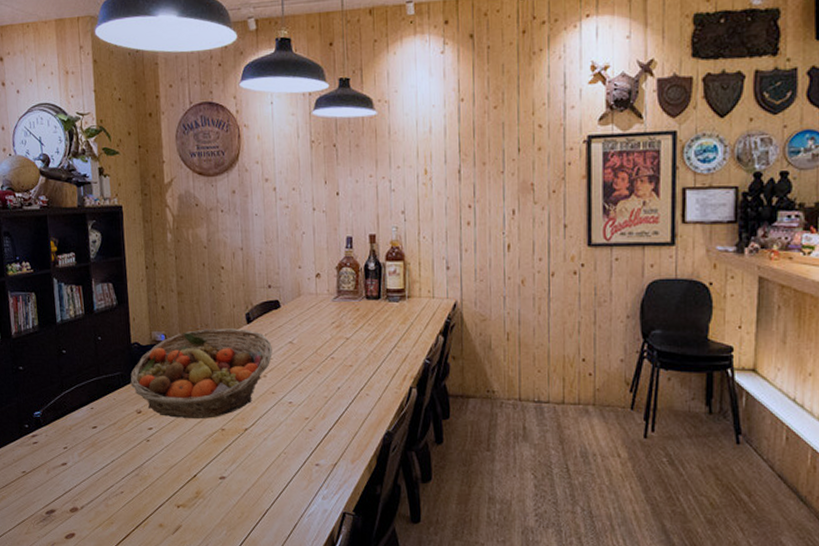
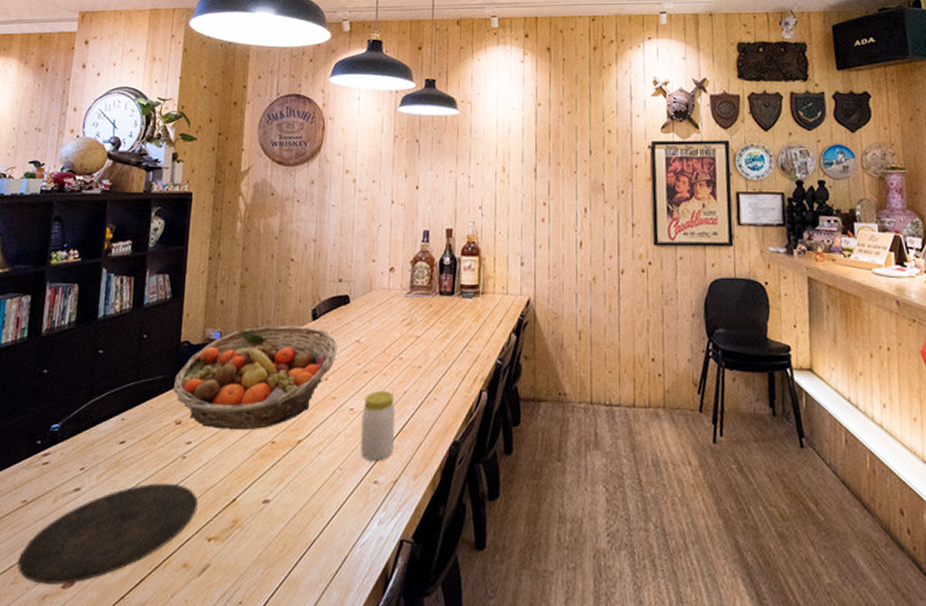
plate: none [27,460,165,536] -> present [17,482,198,584]
jar: none [300,386,332,448] -> present [361,390,396,462]

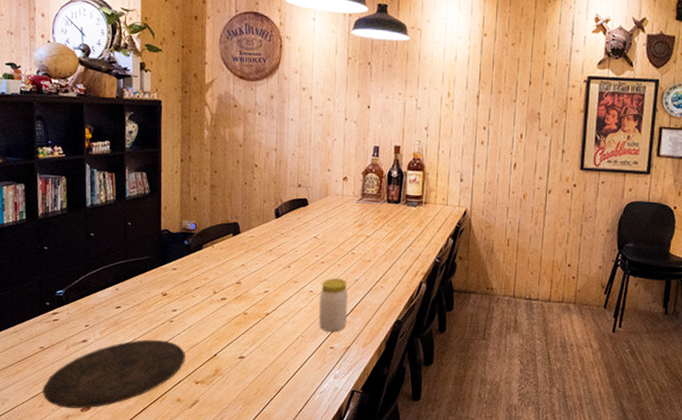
fruit basket: present [173,325,337,429] -> none [157,221,298,303]

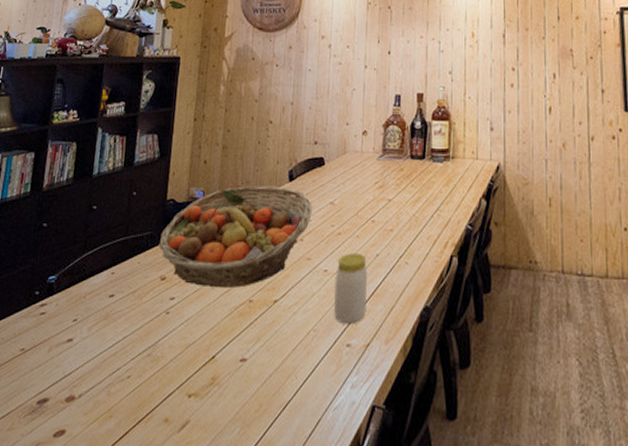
plate: present [42,339,185,409] -> none [14,337,180,433]
fruit basket: none [157,221,298,303] -> present [159,186,312,288]

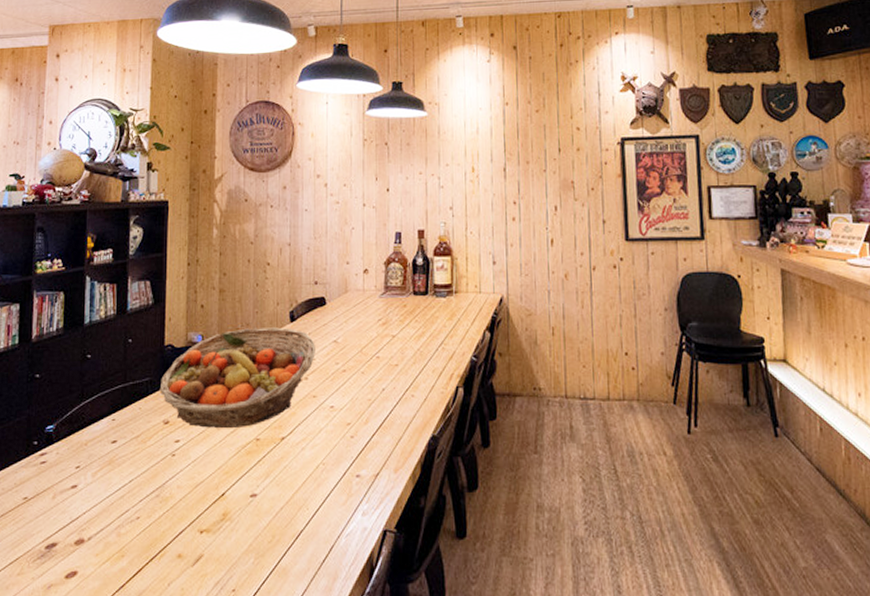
jar: present [334,252,368,324] -> none [342,388,375,456]

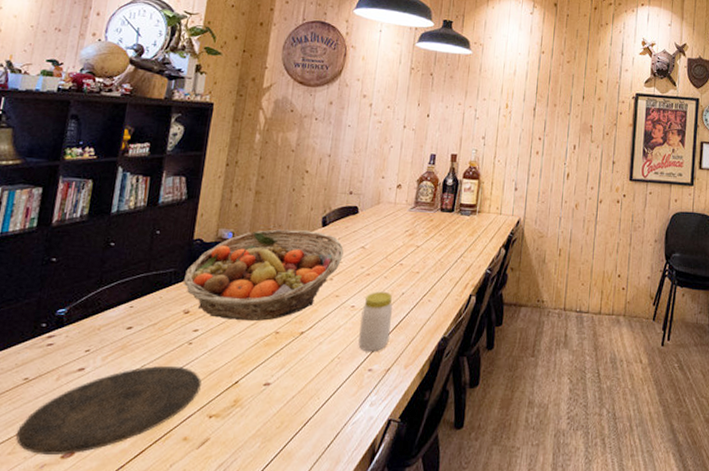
plate: none [22,479,189,575] -> present [15,365,202,455]
jar: none [342,388,375,456] -> present [358,291,393,352]

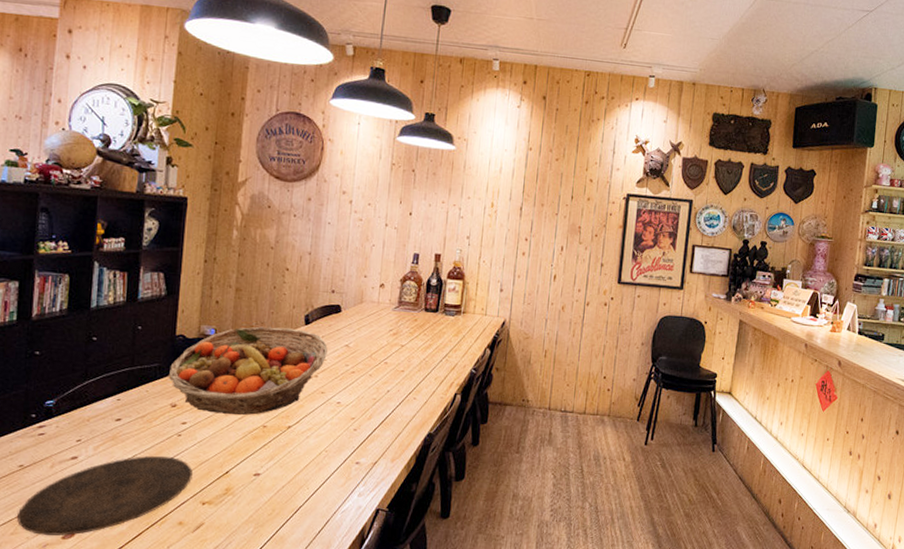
jar: present [358,291,393,352] -> none [345,388,379,447]

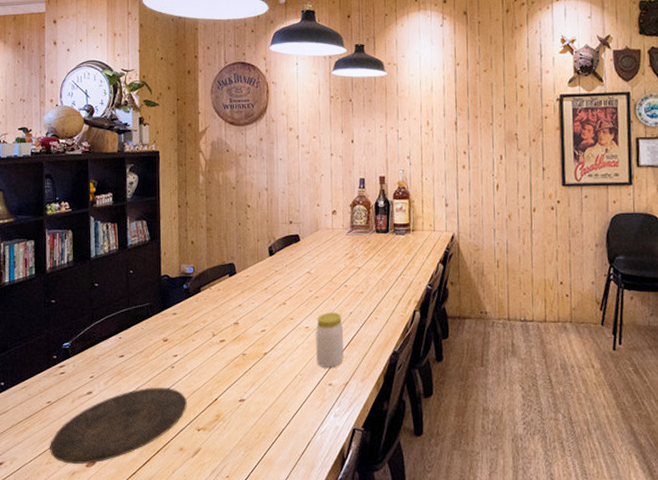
fruit basket: present [168,327,328,415] -> none [158,260,292,345]
jar: none [345,388,379,447] -> present [315,312,344,369]

